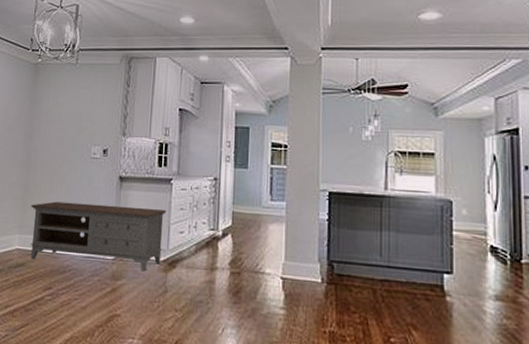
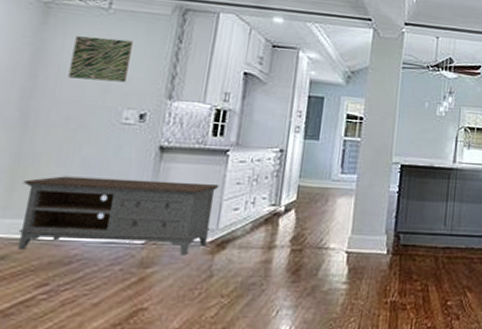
wall art: none [53,88,94,124] -> present [68,36,133,83]

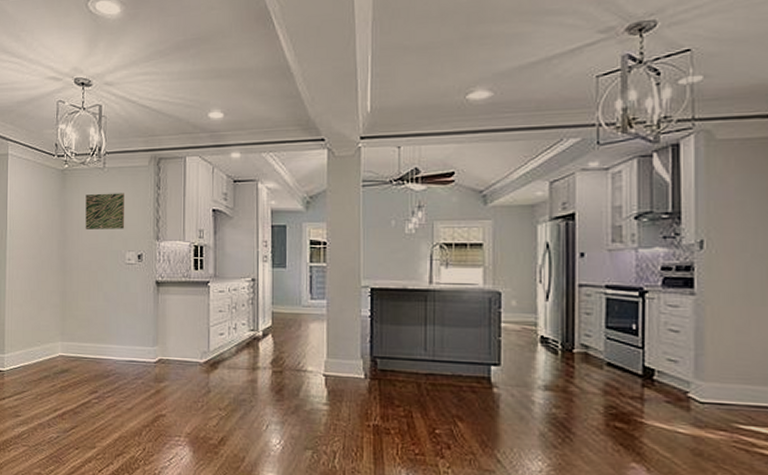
media console: present [18,176,220,256] -> none [70,308,206,373]

